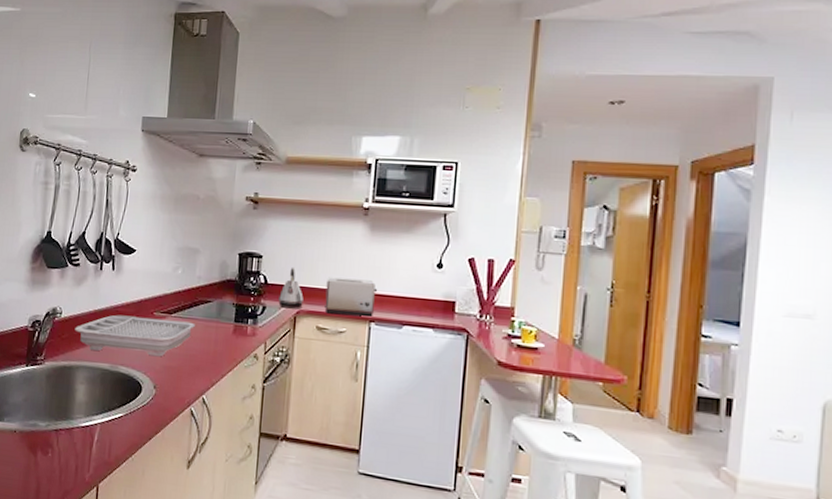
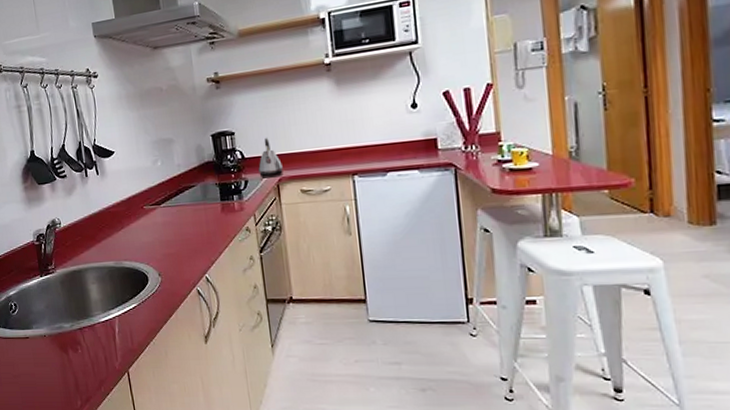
dish rack: present [75,314,195,357] -> none [75,209,185,251]
toaster: present [324,277,378,317] -> none [302,134,355,176]

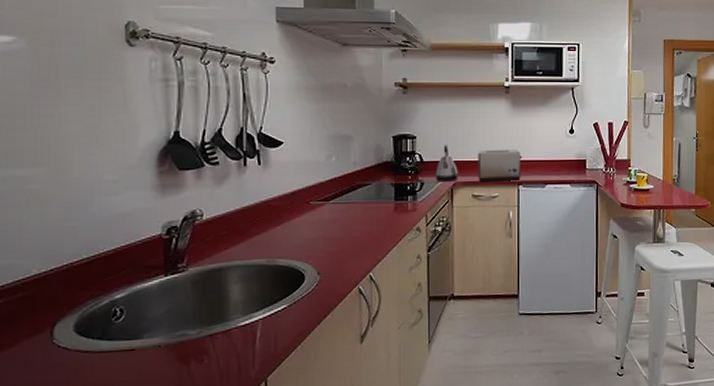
toaster: none [302,134,355,176] -> present [478,149,523,182]

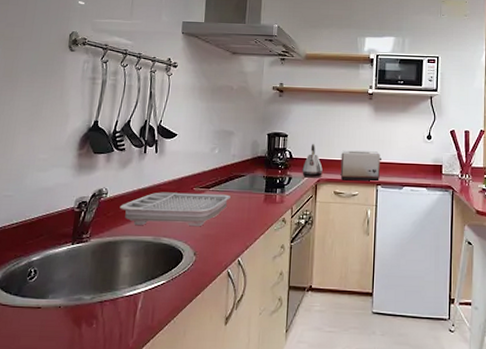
dish rack: none [221,206,355,248] -> present [120,192,231,227]

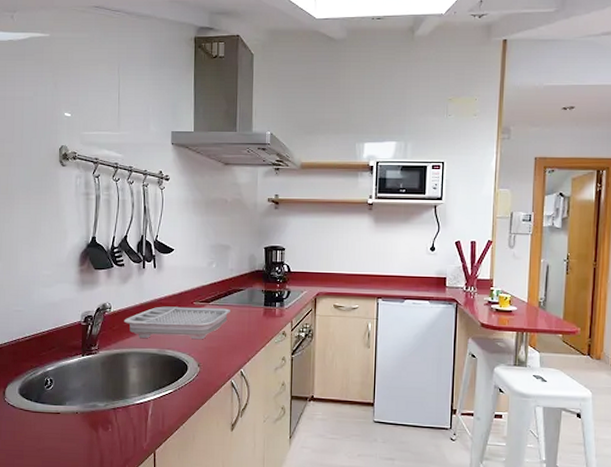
kettle: present [302,143,324,178] -> none [301,256,323,292]
toaster: present [340,150,382,182] -> none [340,263,383,295]

